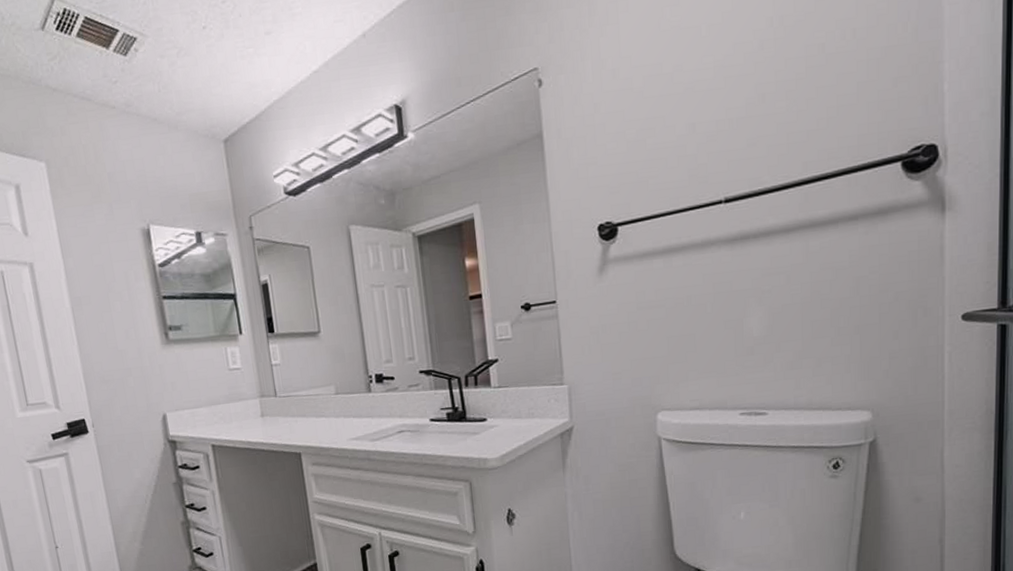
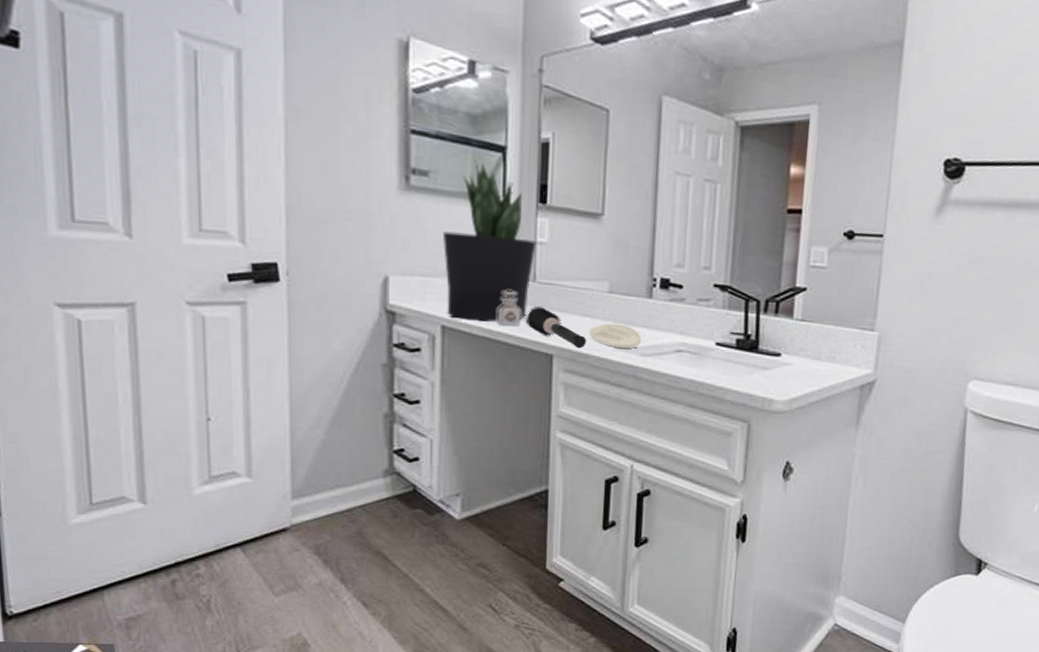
planter: none [199,309,275,438] -> present [442,159,537,322]
perfume bottle: none [250,407,271,437] -> present [496,290,521,327]
hairbrush: none [272,415,326,445] -> present [524,305,587,349]
soap dish: none [325,418,369,439] -> present [588,323,642,349]

